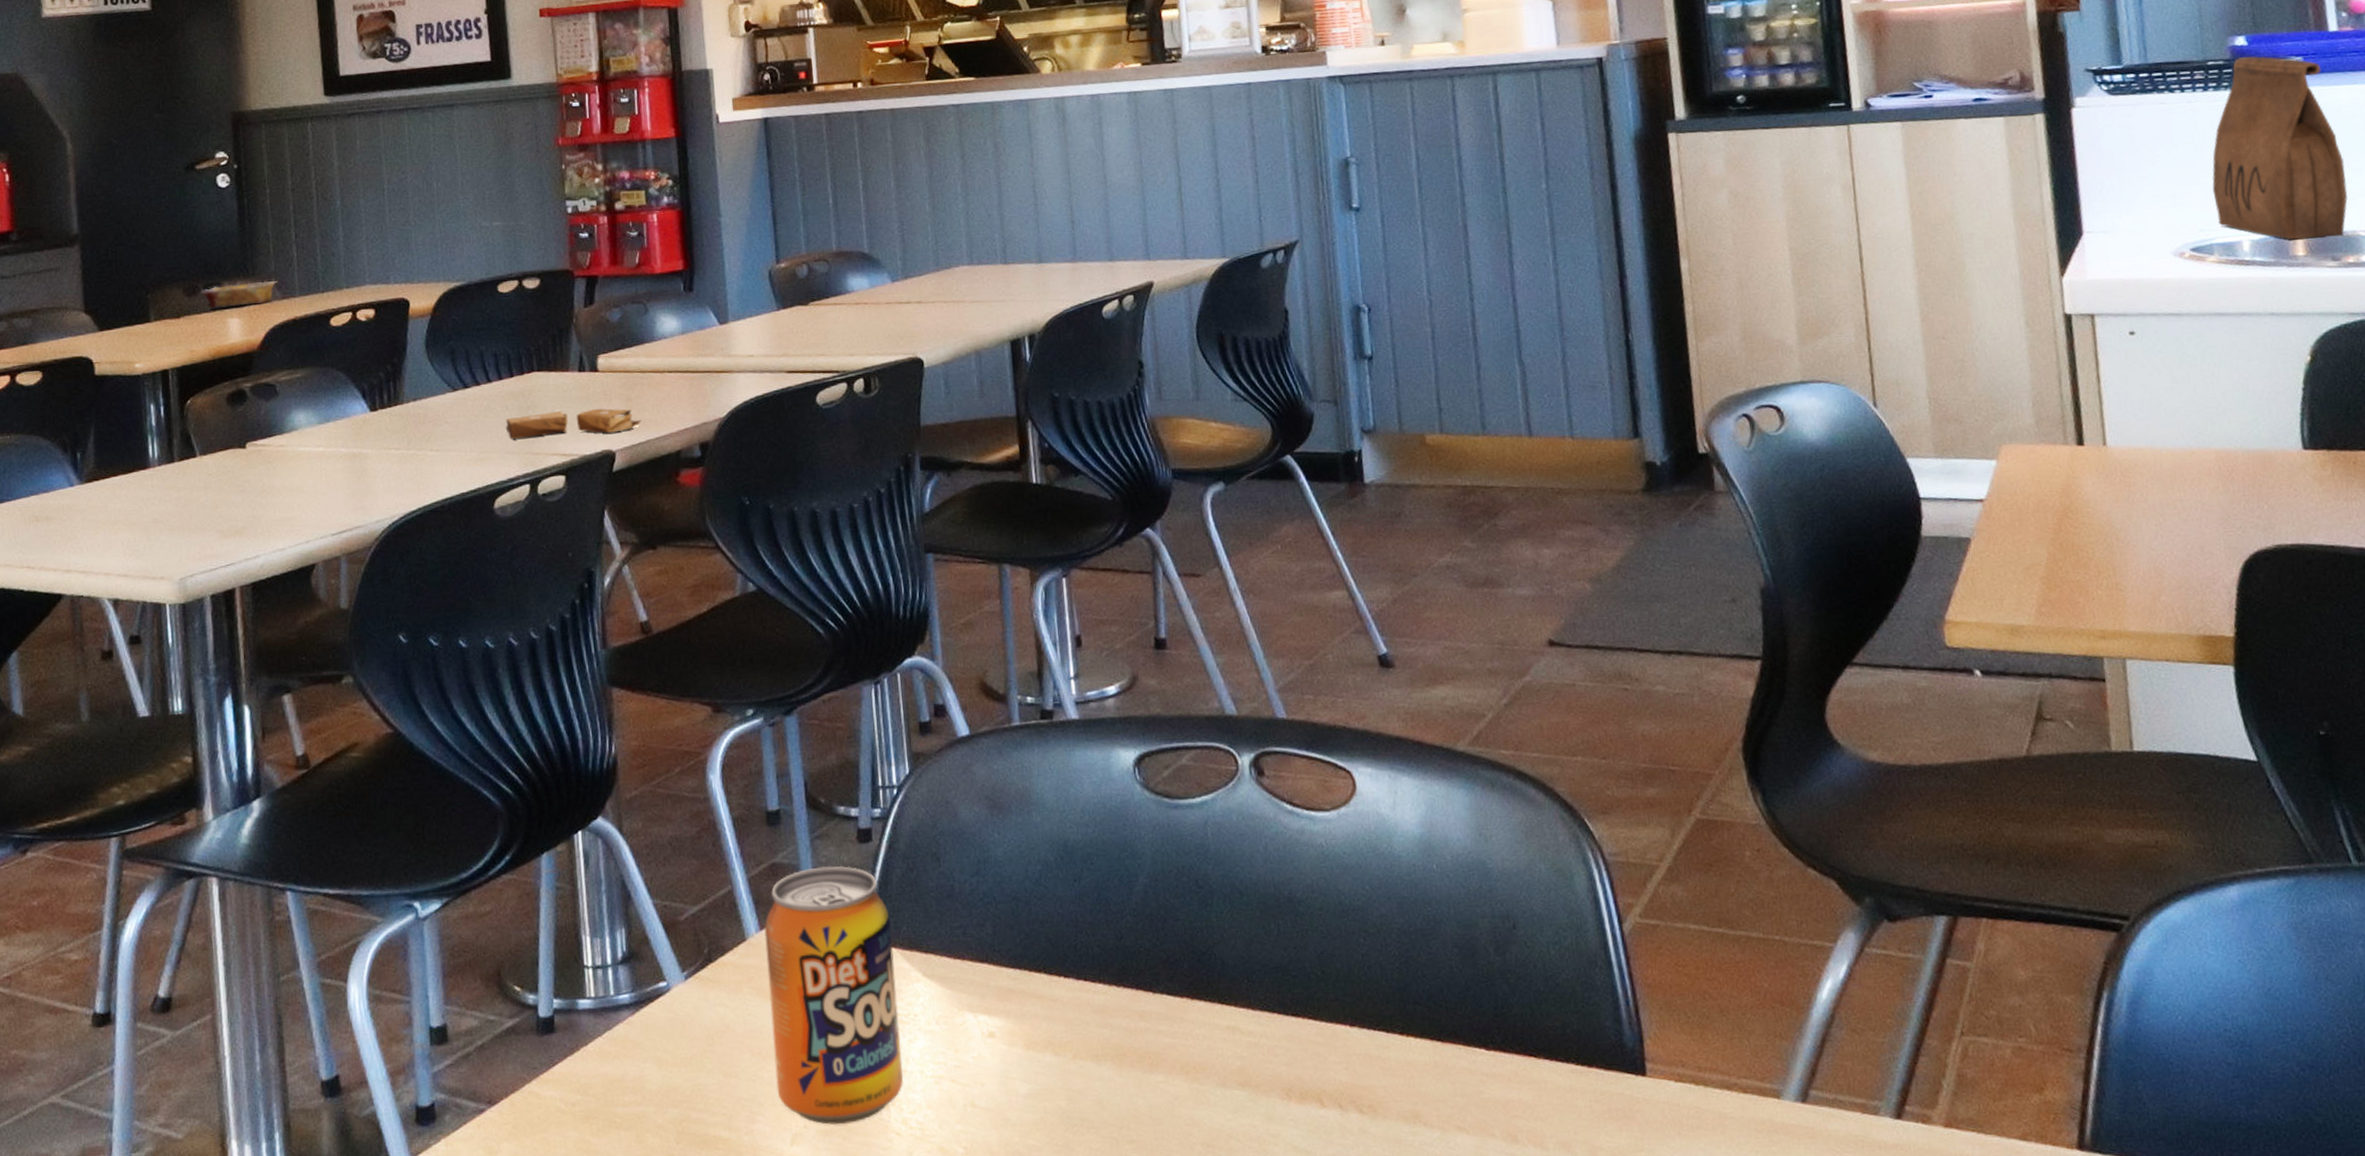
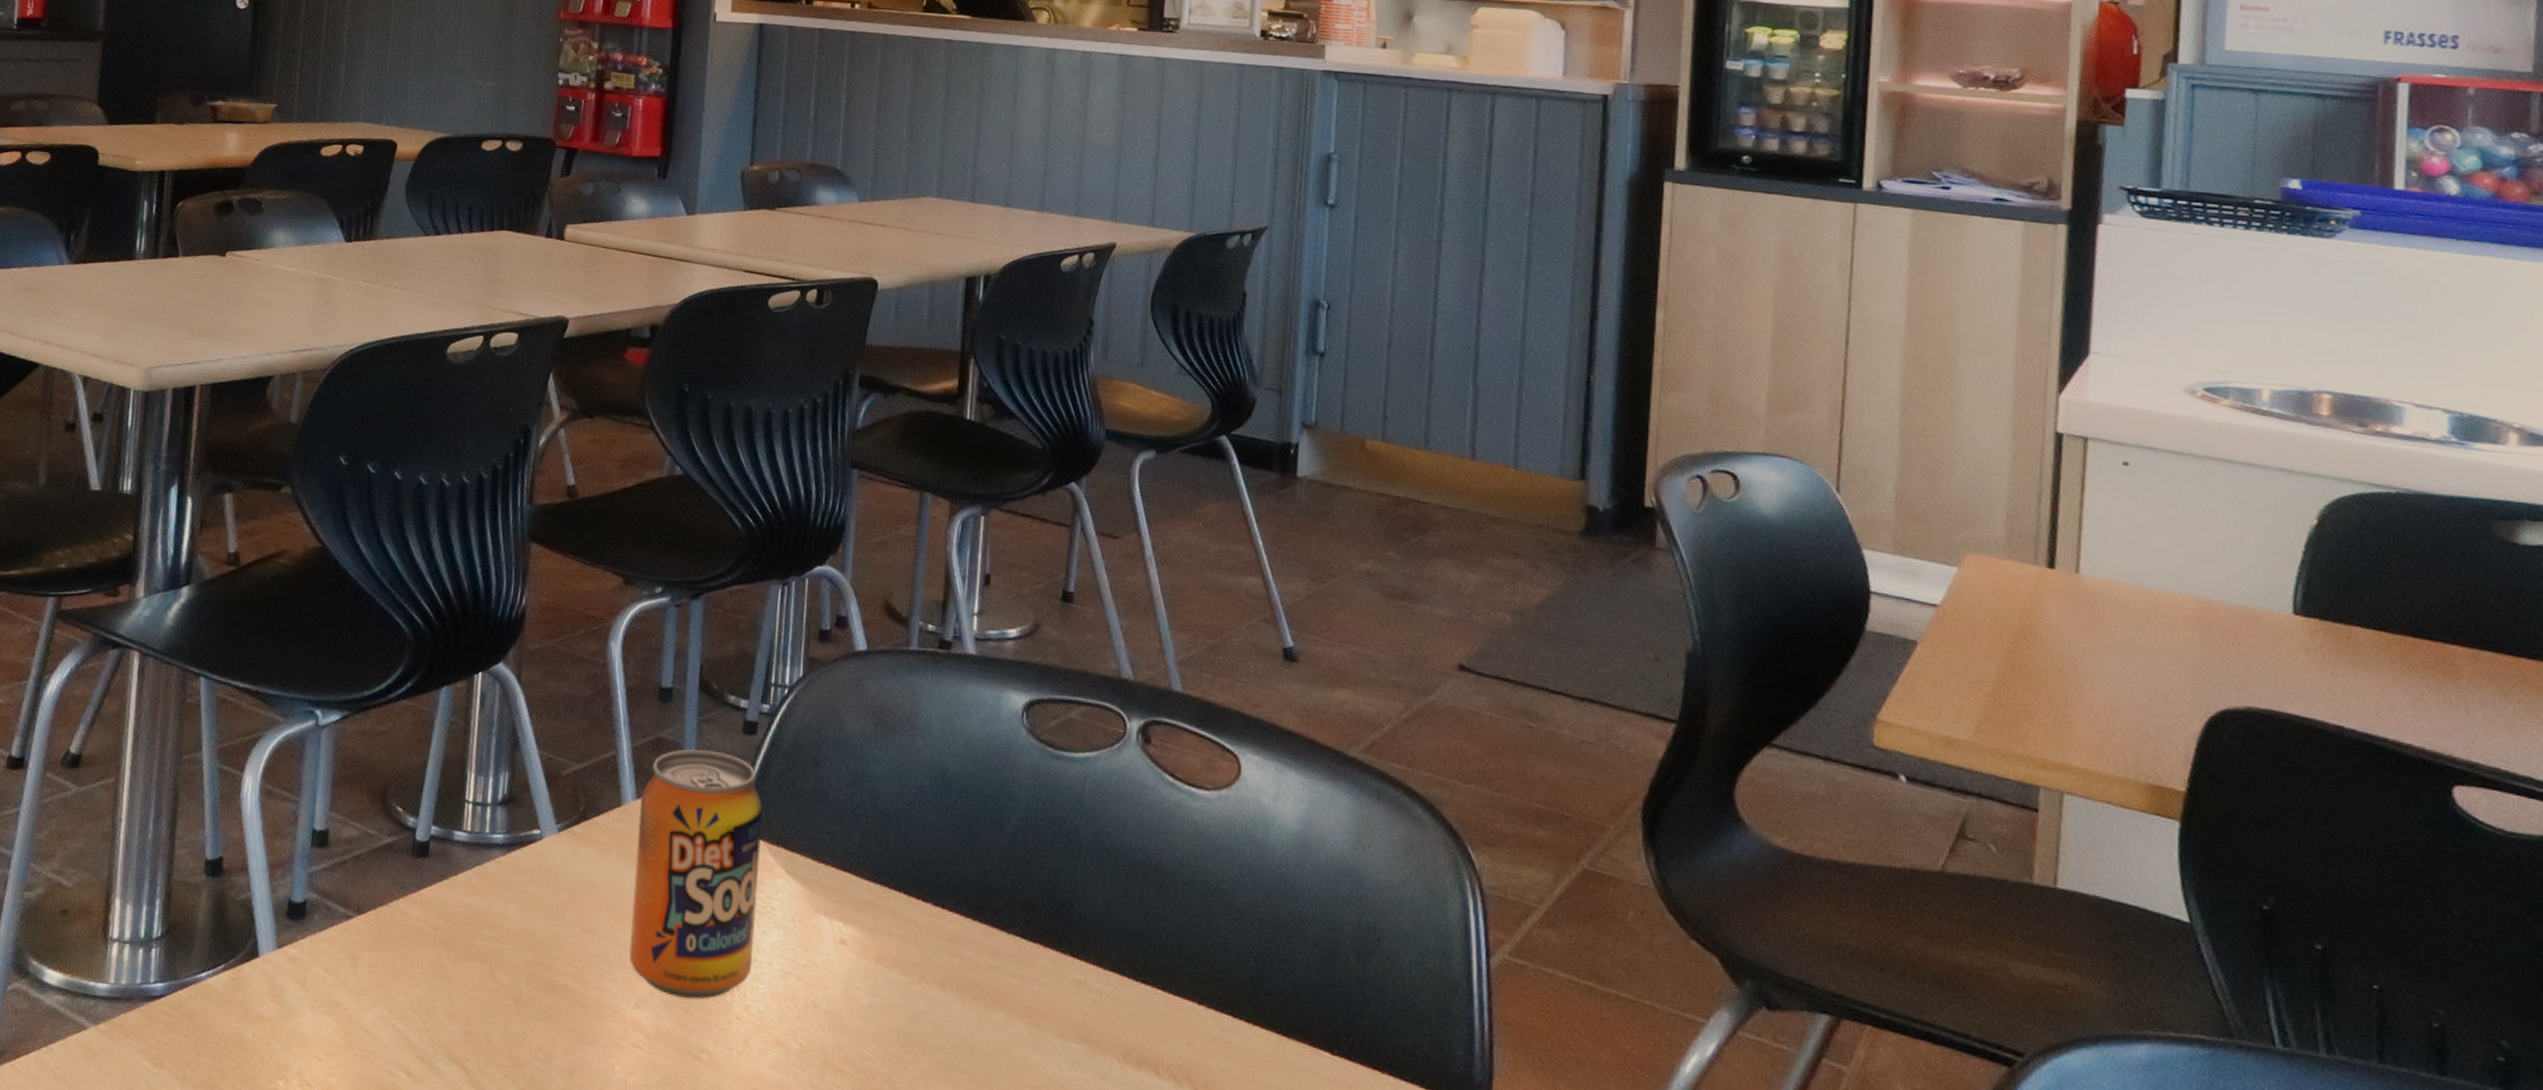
paper bag: present [505,408,642,439] -> none [469,270,598,301]
paper bag: present [2212,56,2348,240] -> none [2238,201,2388,403]

